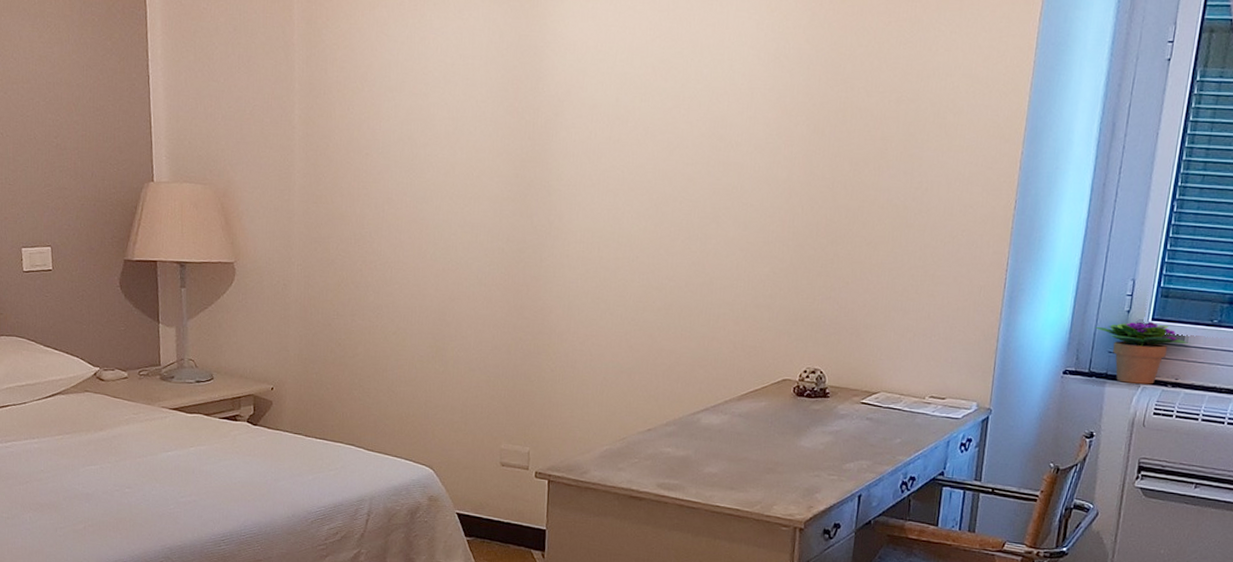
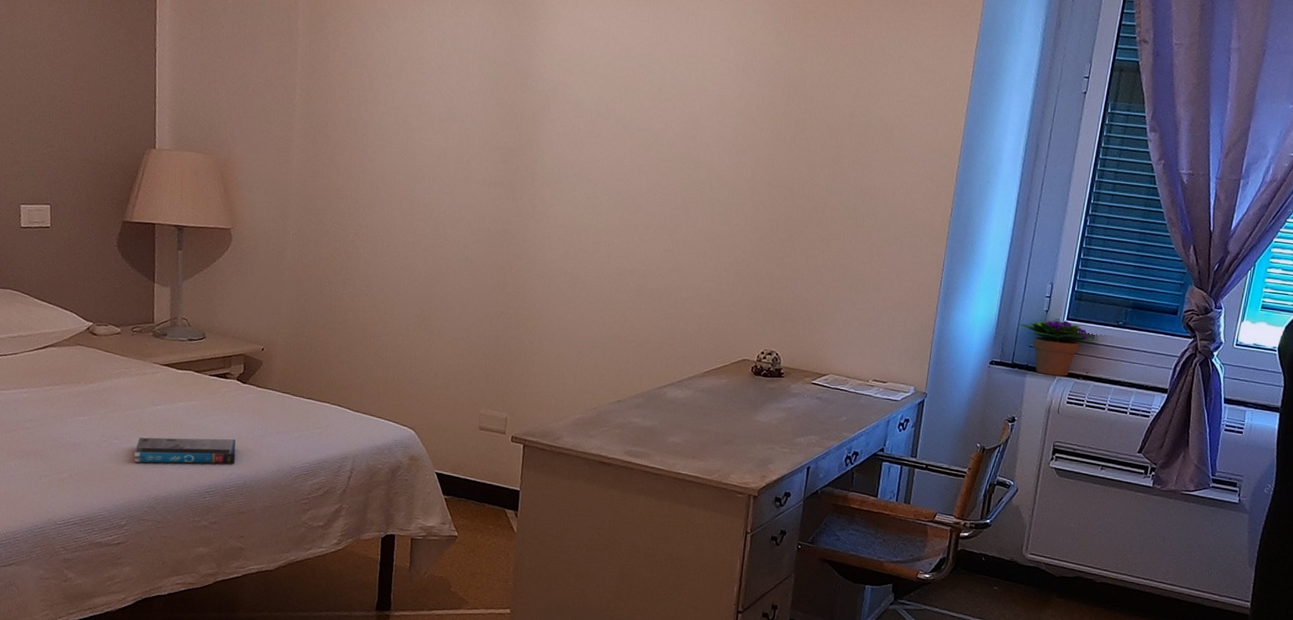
book: none [147,484,249,512] -> present [134,437,236,464]

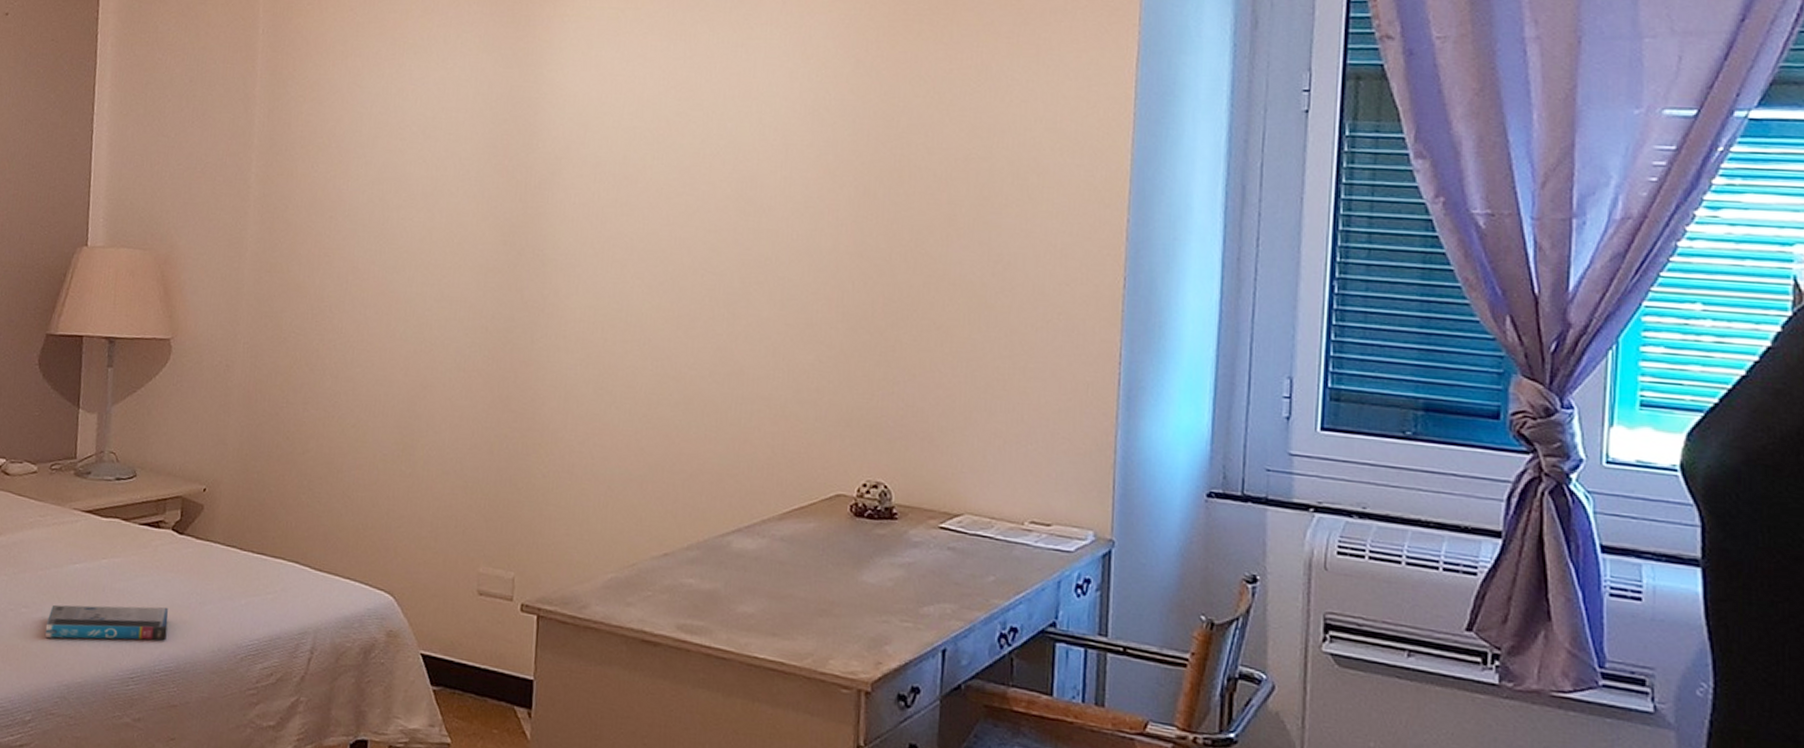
potted flower: present [1018,320,1101,377] -> none [1245,431,1381,514]

